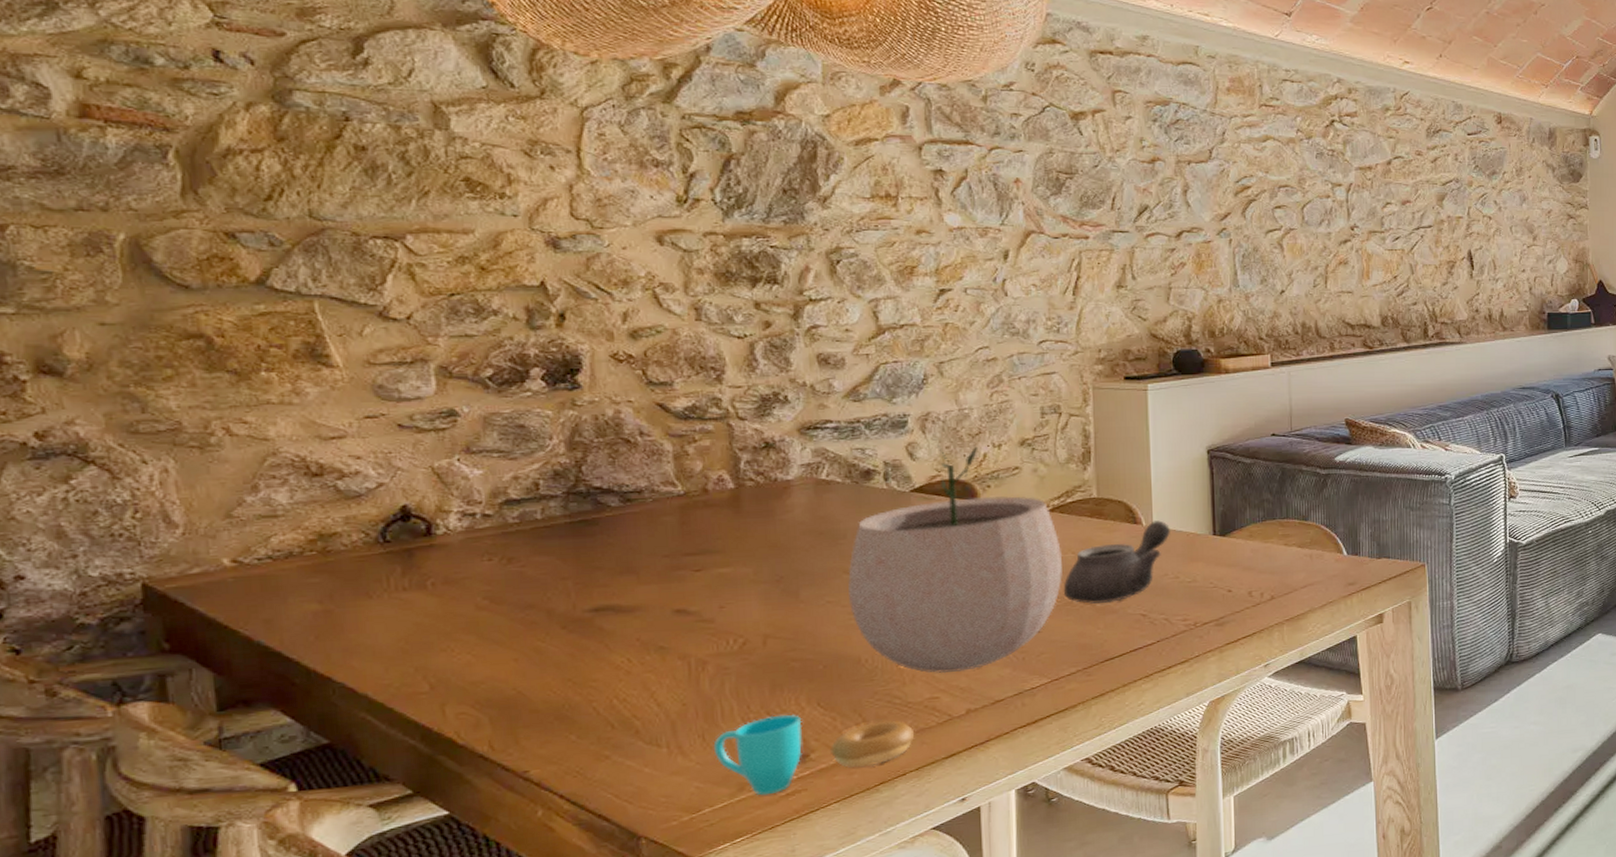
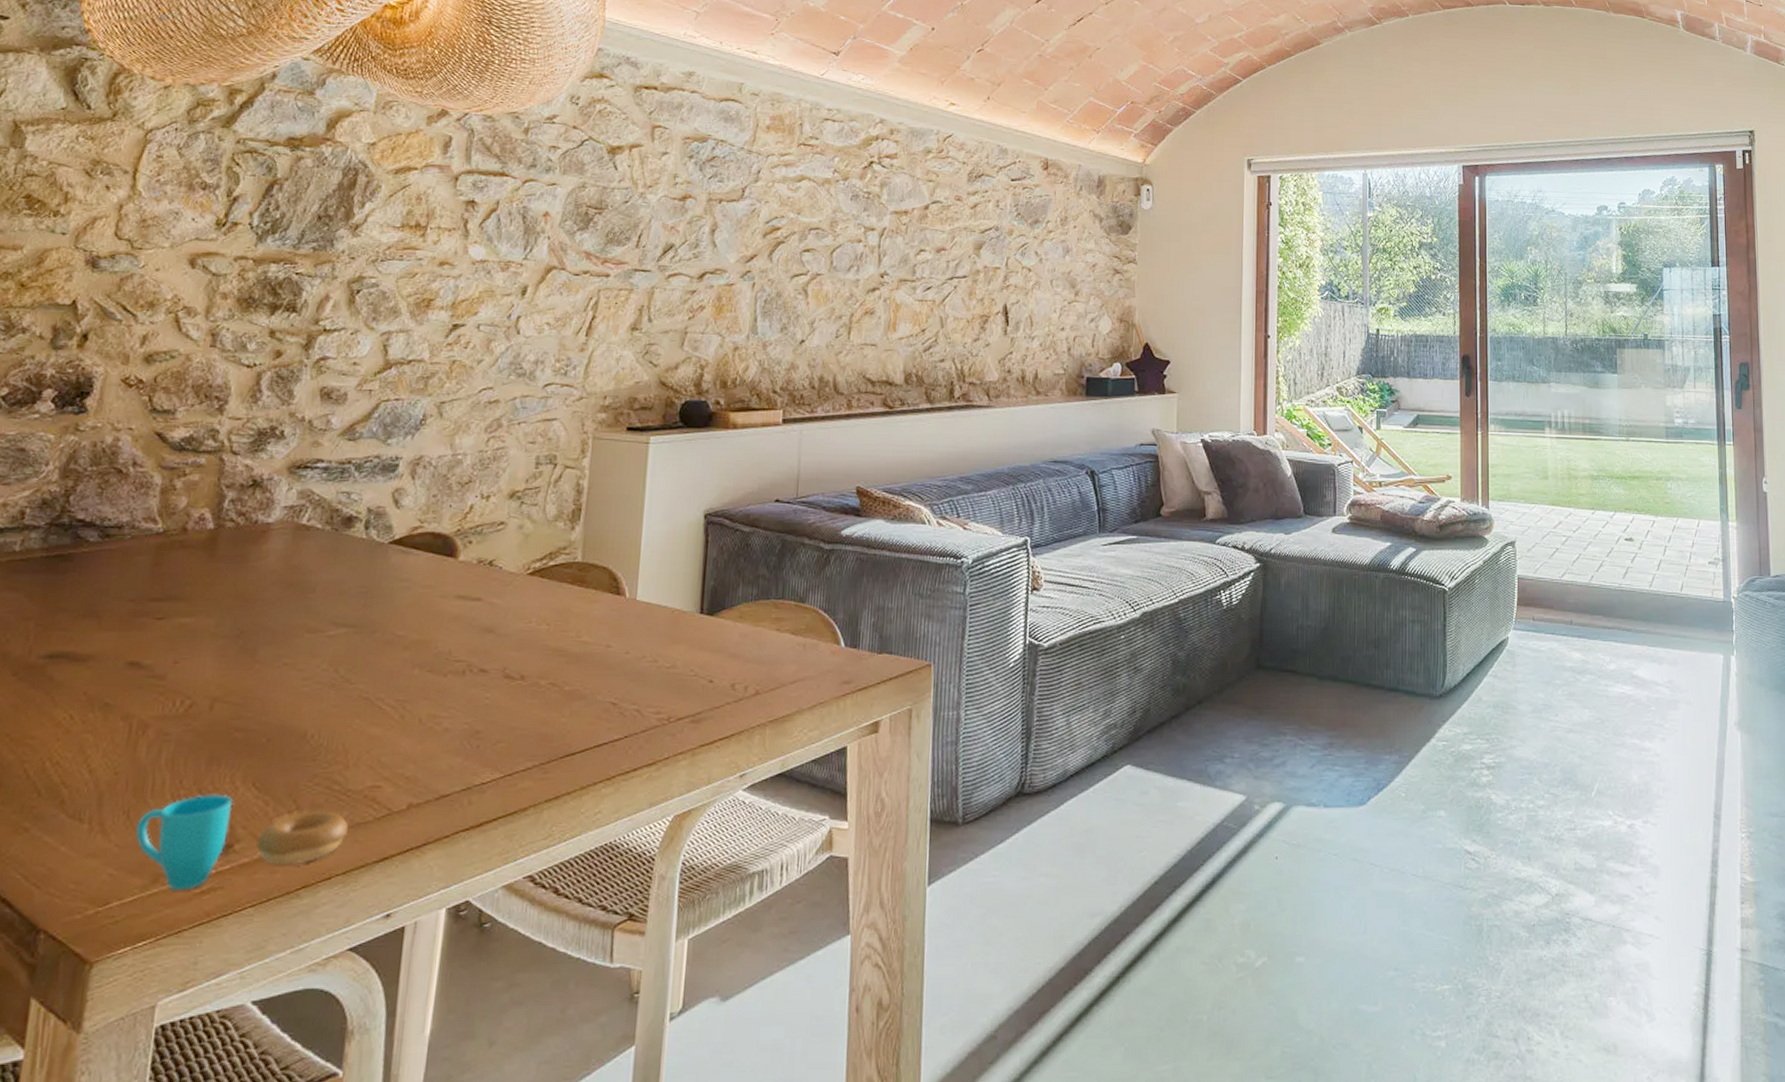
plant pot: present [848,444,1063,674] -> none [305,492,537,758]
teapot: present [1063,520,1170,604] -> none [531,592,655,686]

